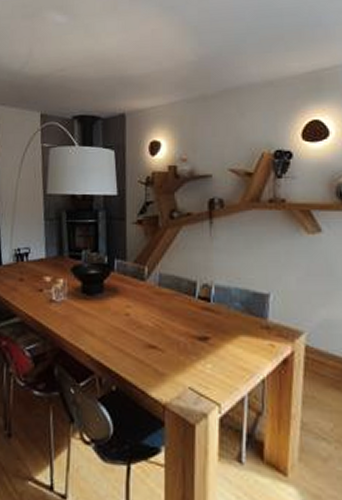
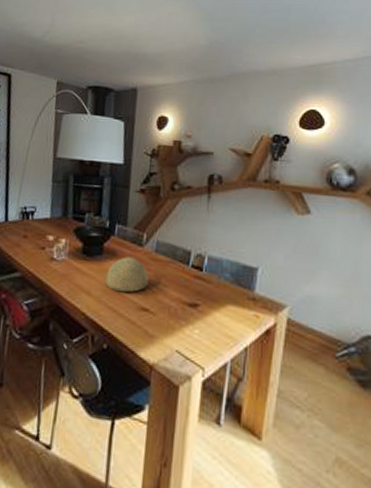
bowl: none [109,293,155,331] -> present [105,257,150,293]

